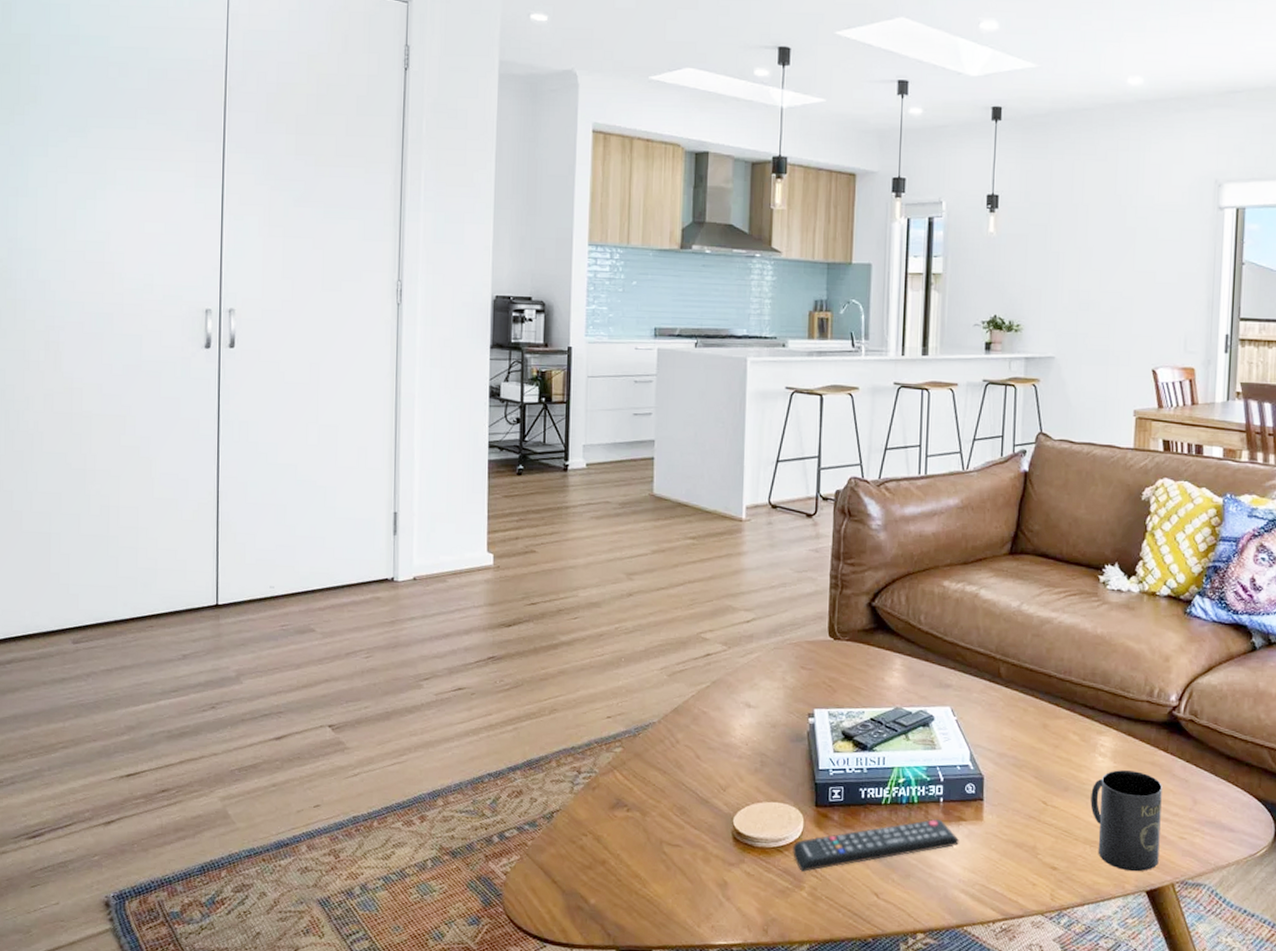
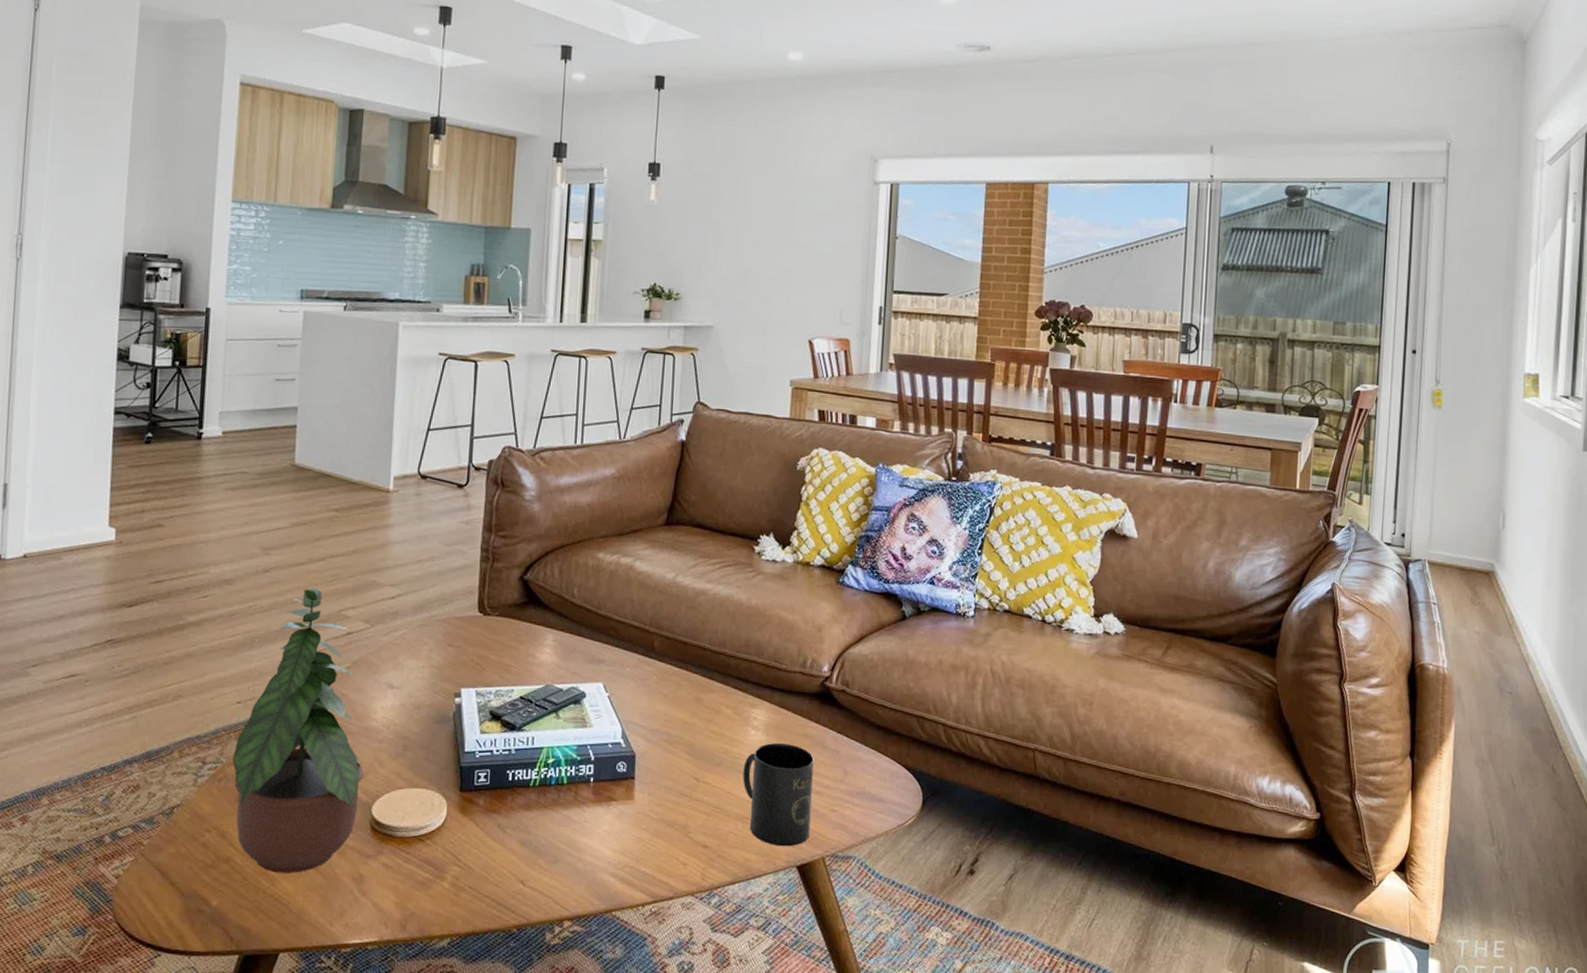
potted plant: none [598,611,725,877] -> present [224,588,363,873]
remote control: present [793,818,959,872] -> none [435,799,609,861]

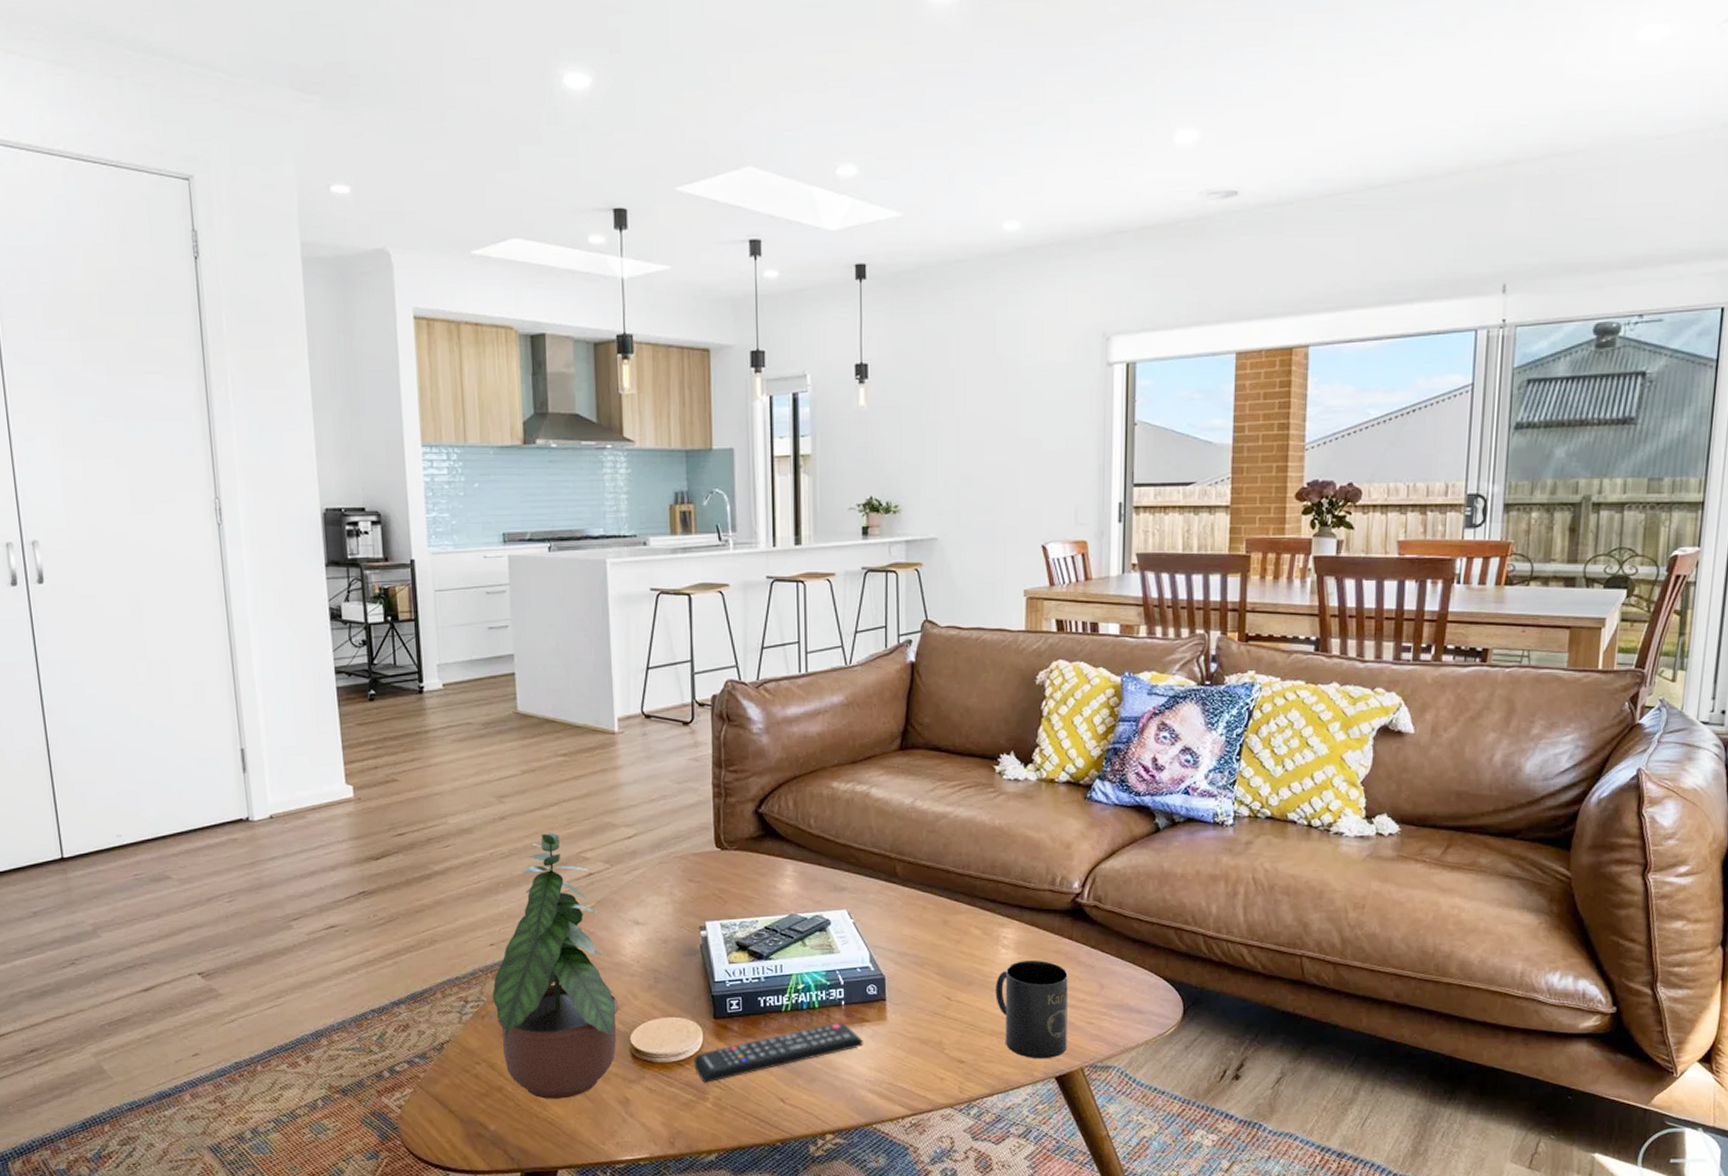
remote control: none [435,799,609,861] -> present [694,1021,863,1083]

